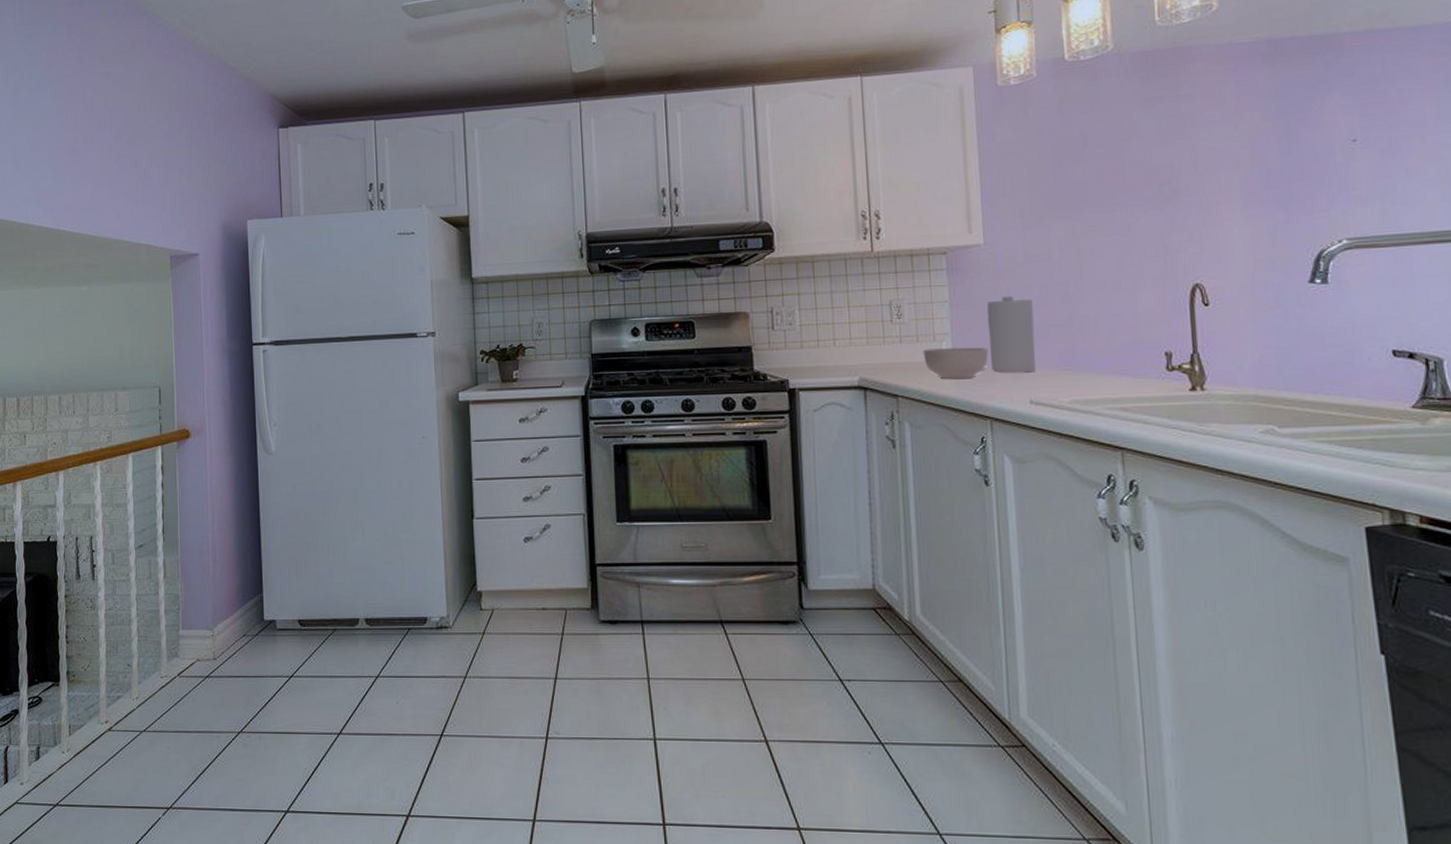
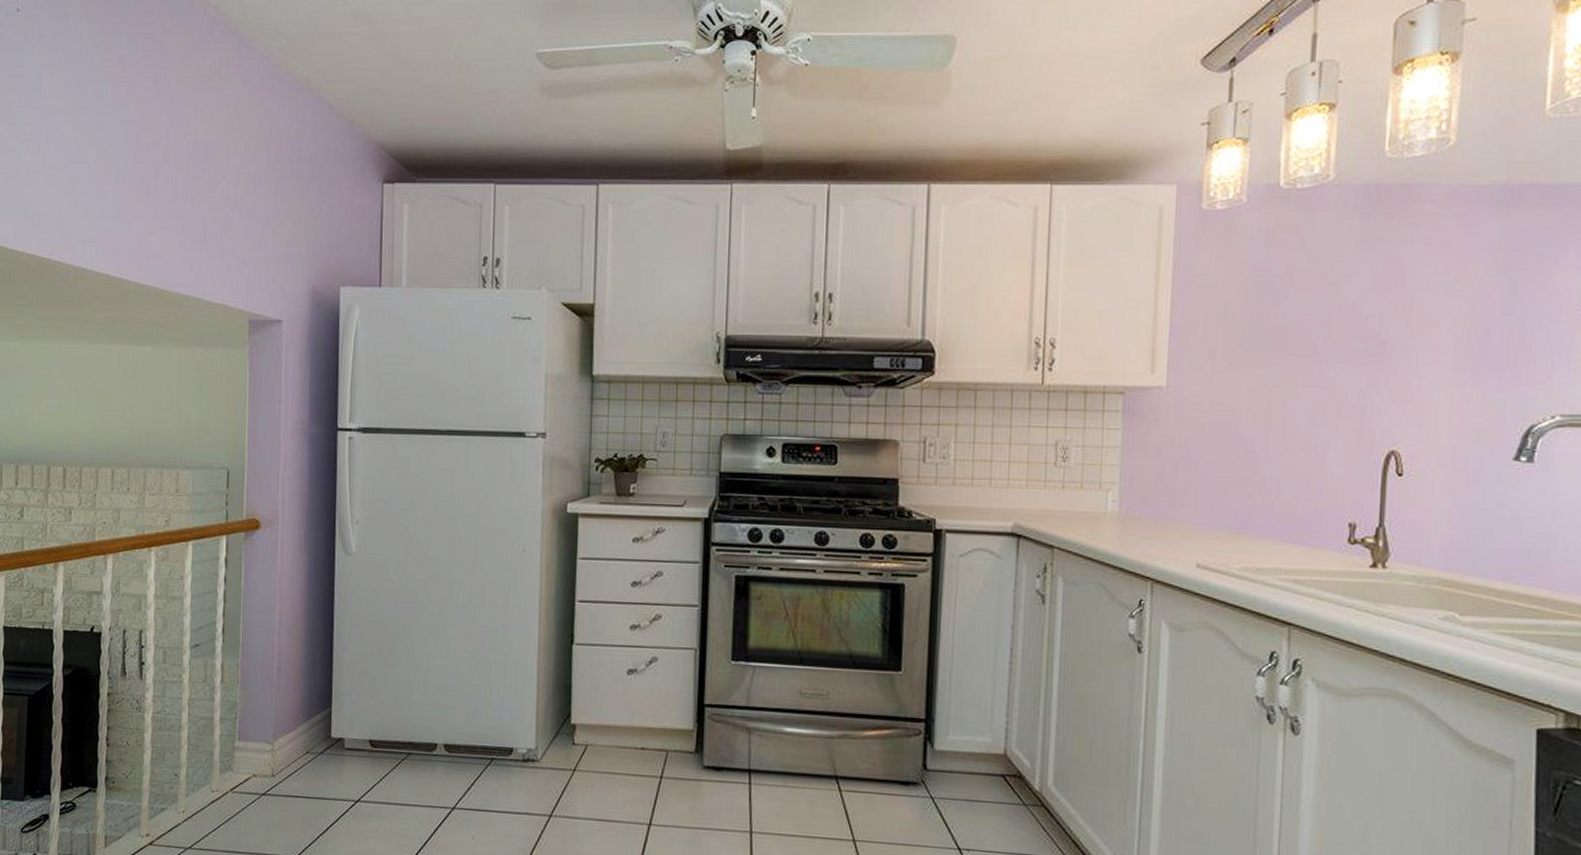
bowl: present [923,347,989,380] -> none [1086,498,1159,535]
paper towel holder: present [986,296,1036,374] -> none [1159,447,1212,533]

